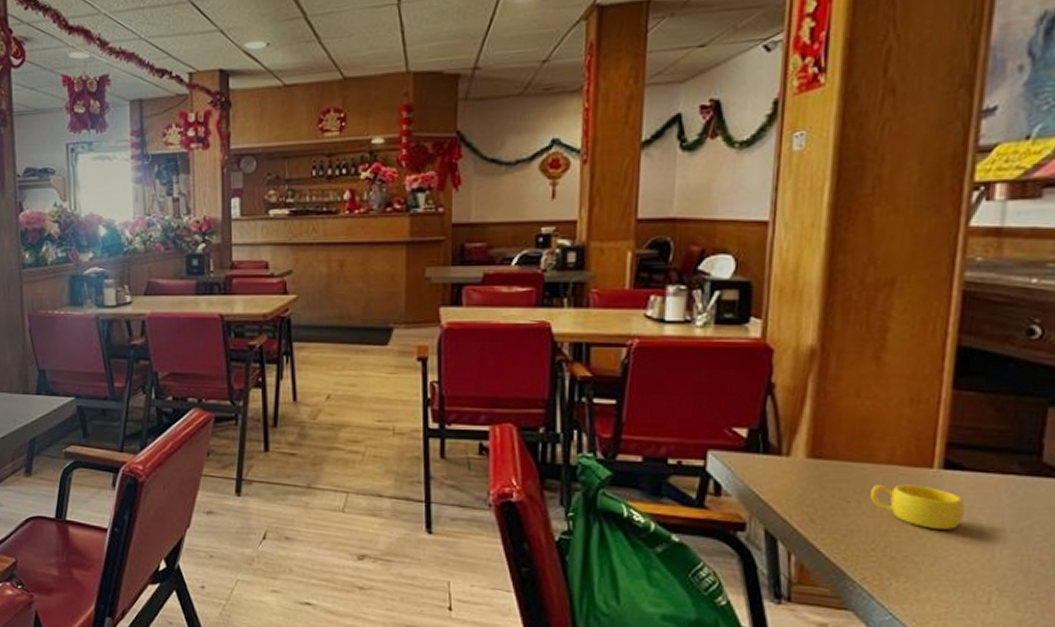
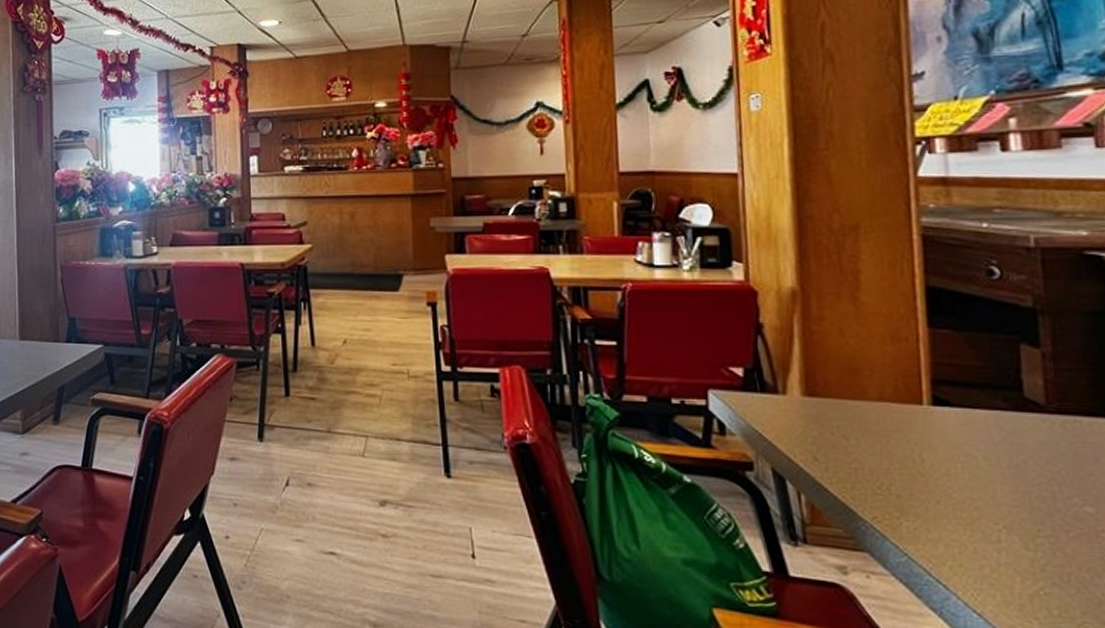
cup: present [870,484,965,530] -> none [868,421,960,466]

